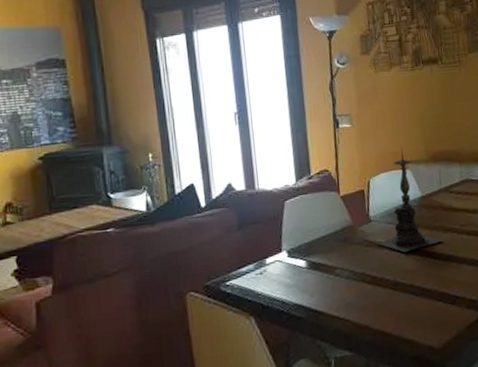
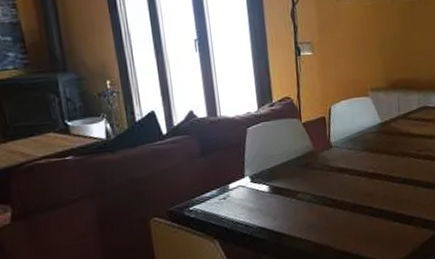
candle holder: present [377,148,443,253] -> none [337,76,400,177]

